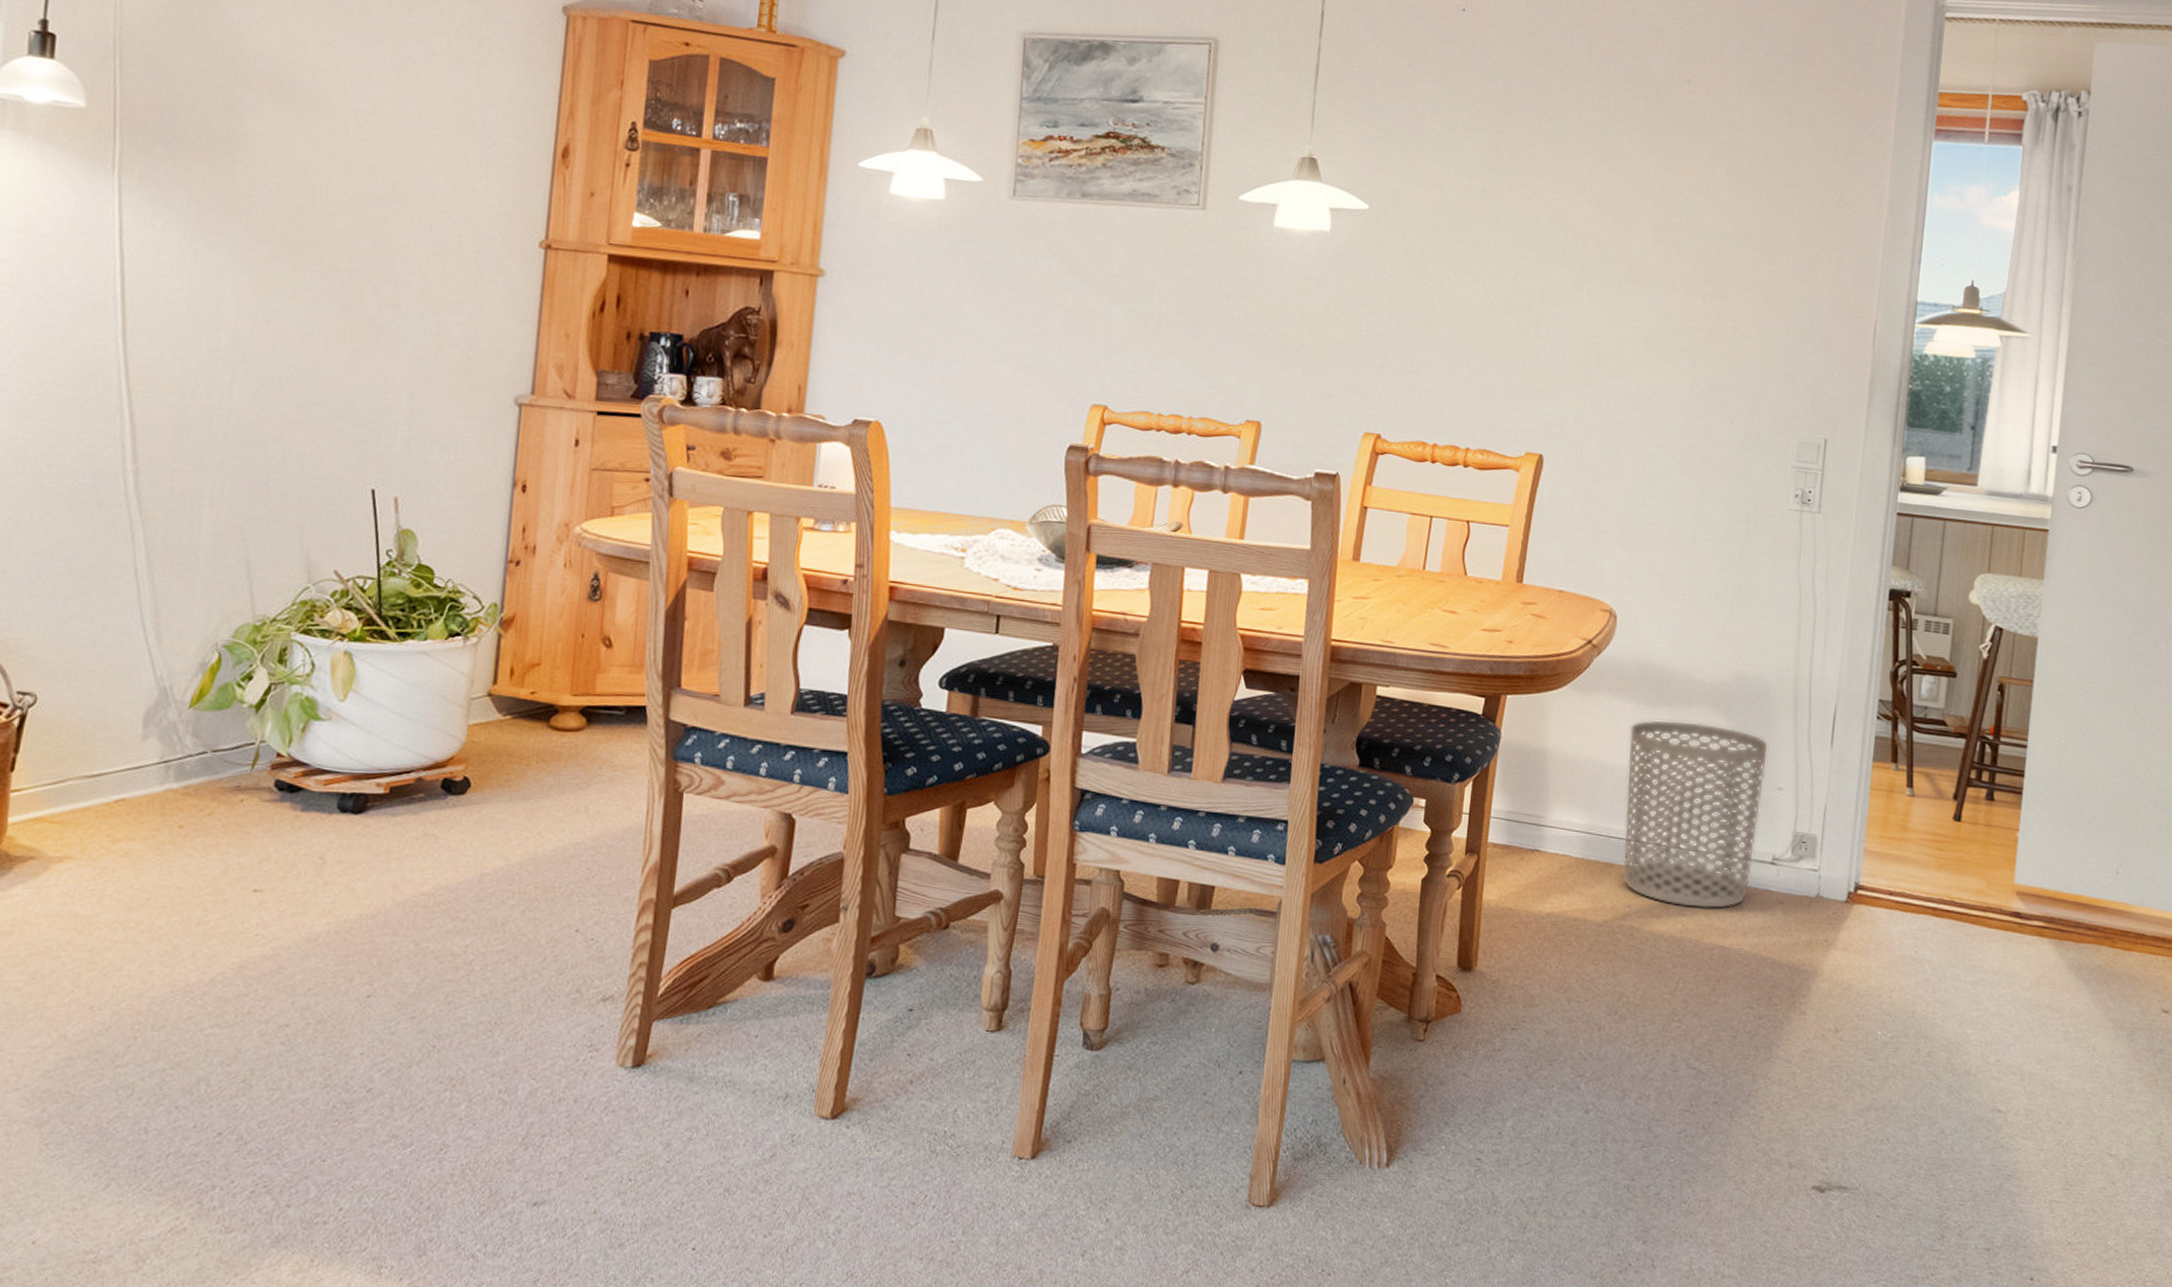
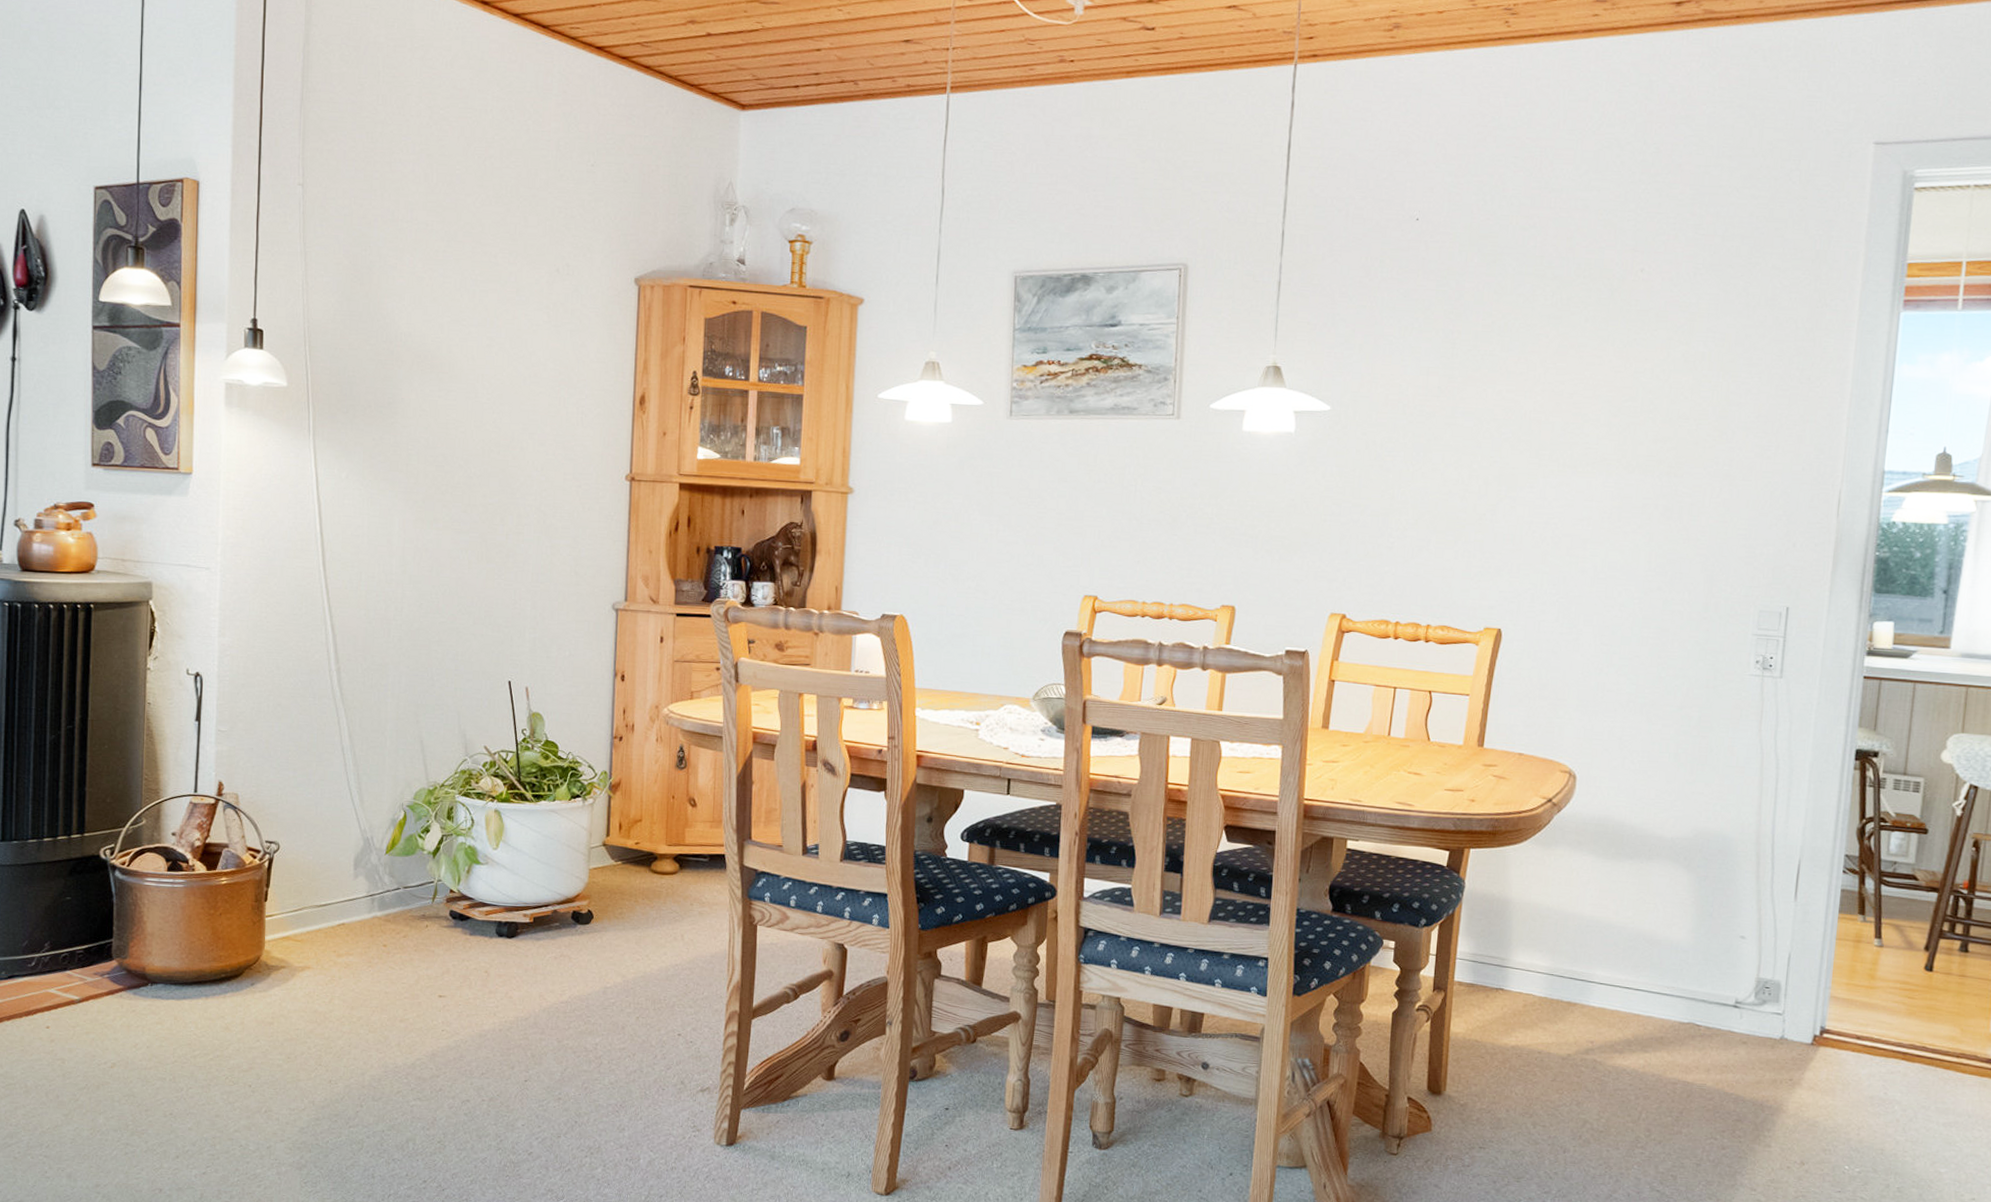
waste bin: present [1622,719,1769,910] -> none [1584,871,1731,1048]

